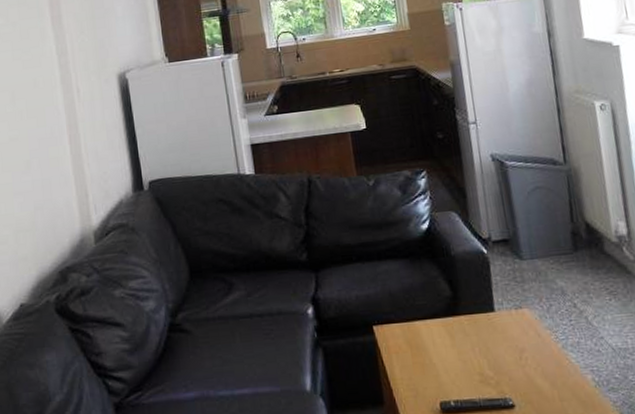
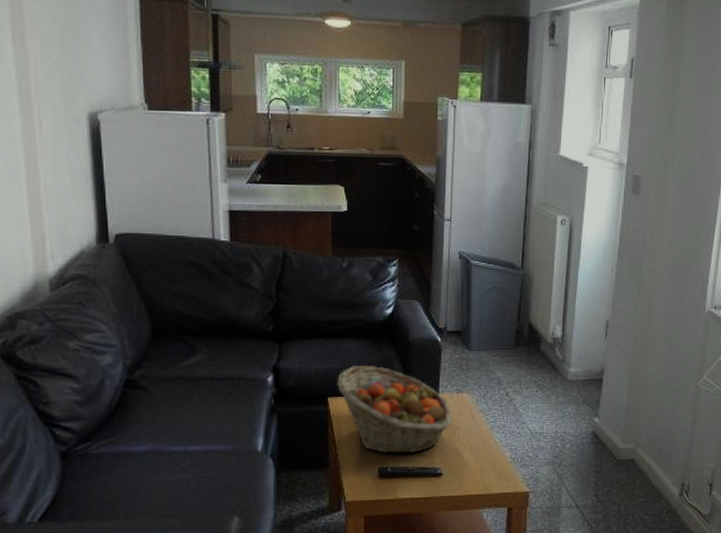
fruit basket: none [380,286,517,386] -> present [337,365,453,454]

